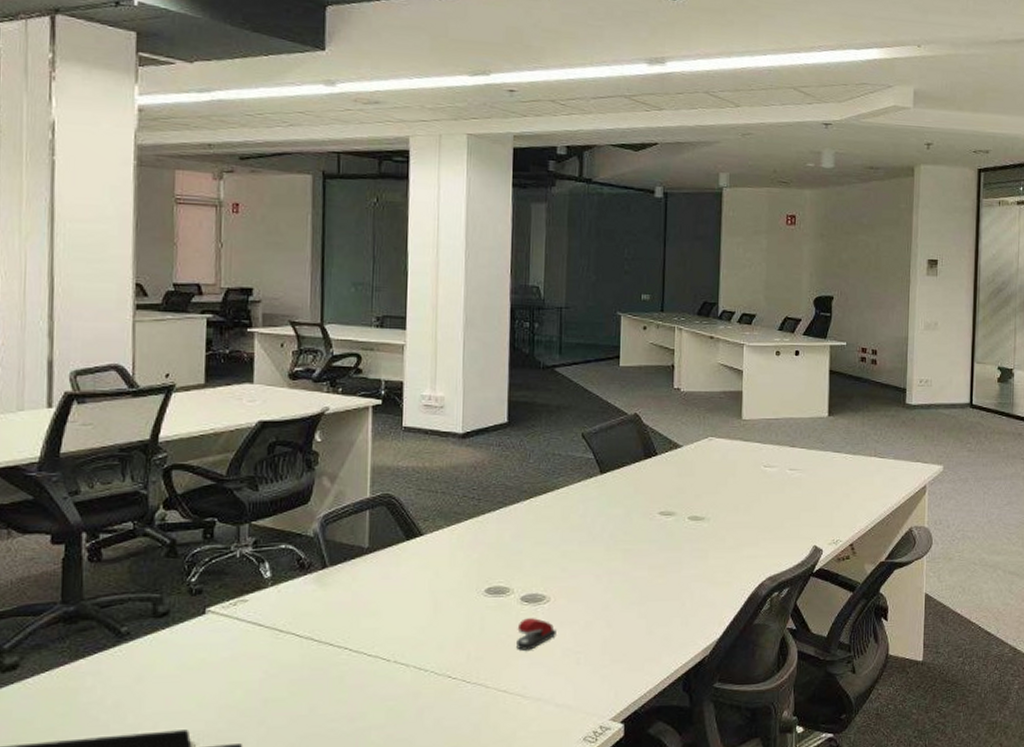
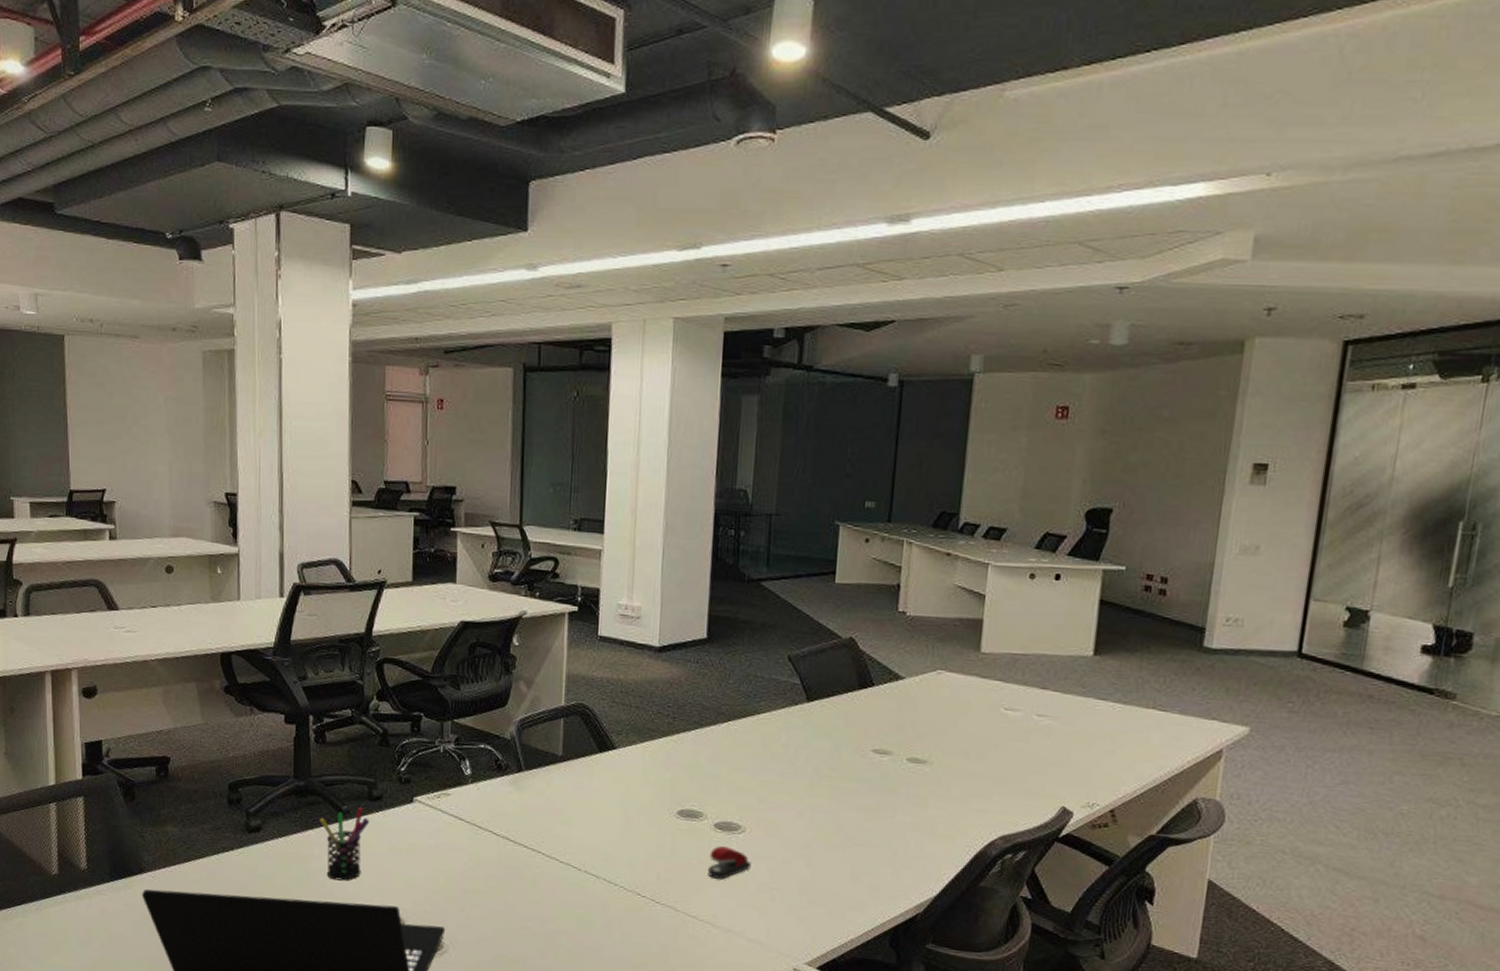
pen holder: none [92,626,154,712] -> present [319,807,370,881]

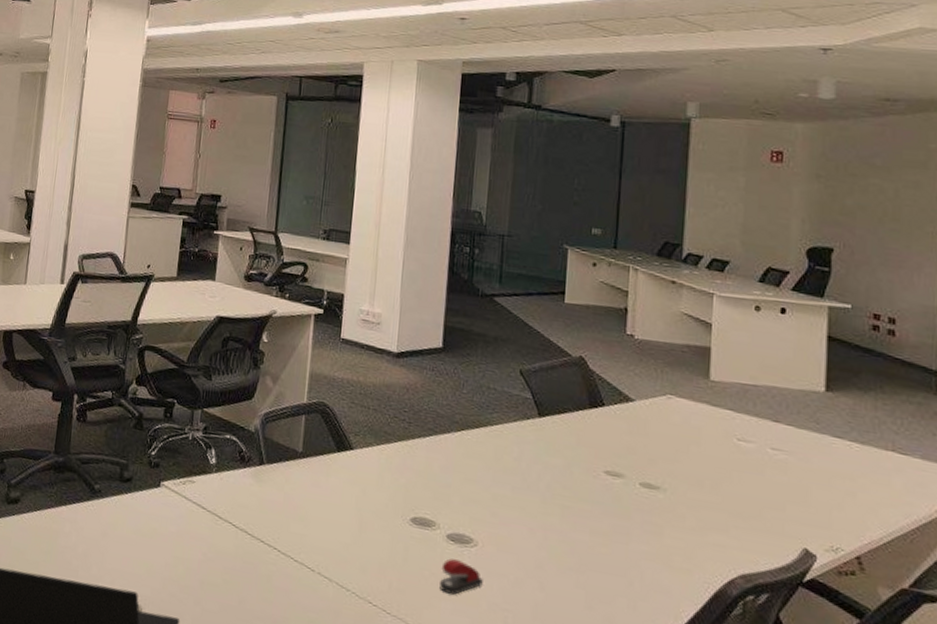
pen holder: present [319,807,370,881] -> none [72,487,119,561]

